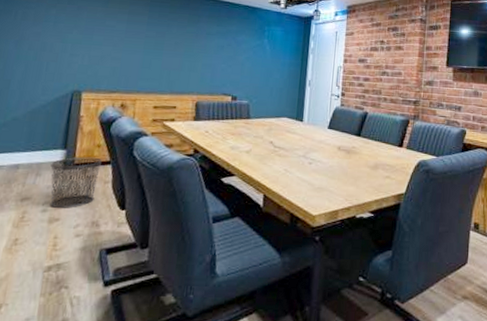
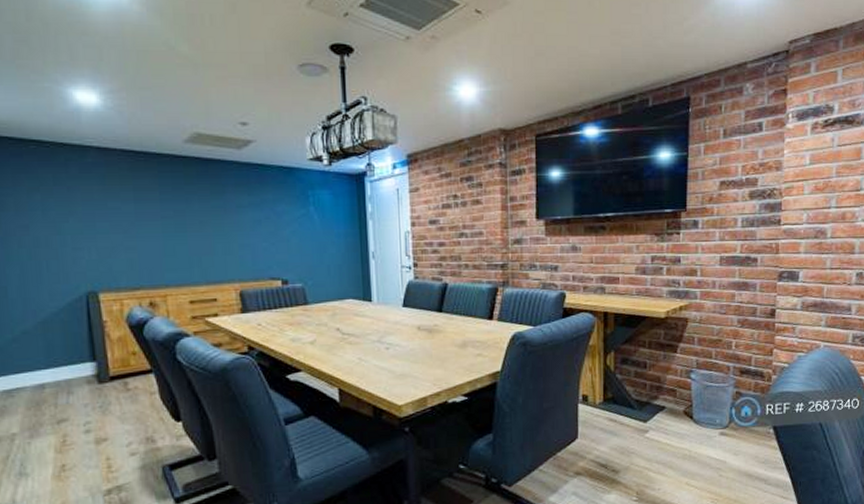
waste bin: present [49,156,103,208] -> none [82,366,143,427]

